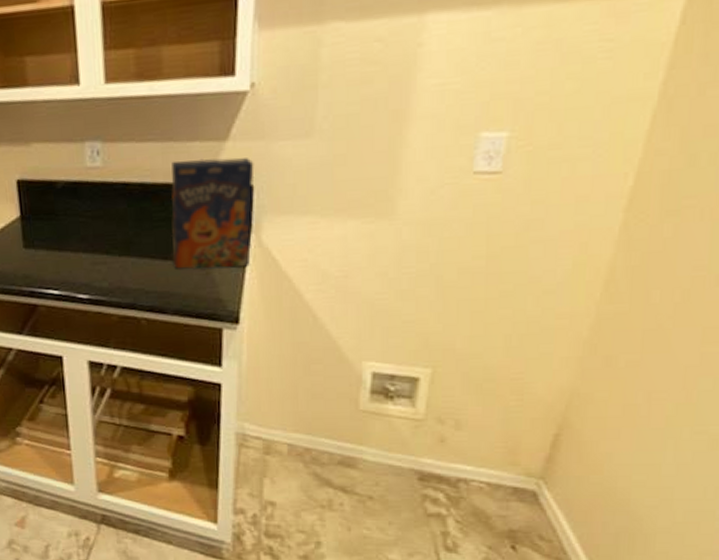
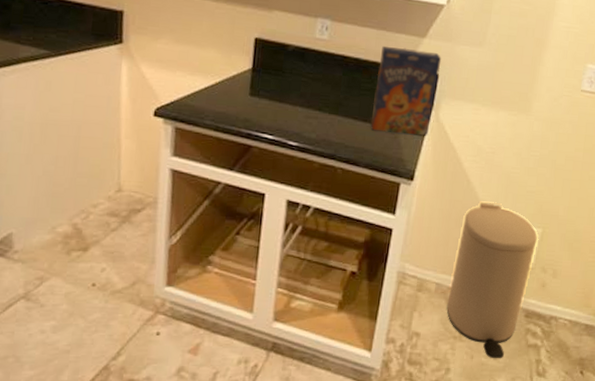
pedal bin: none [306,341,425,531] -> present [447,202,537,359]

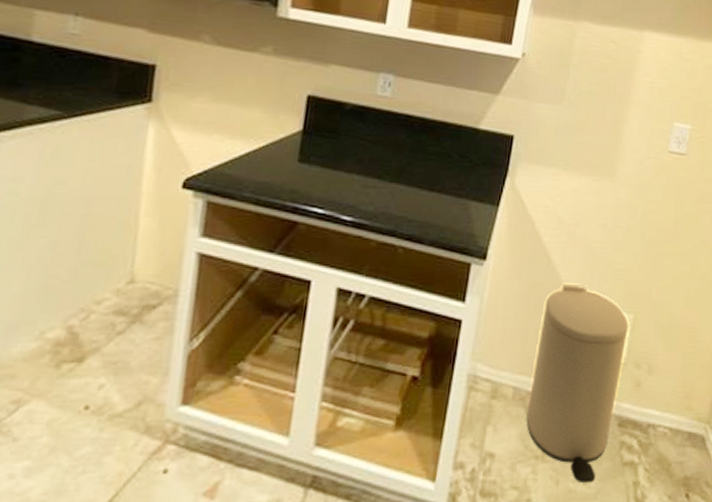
cereal box: present [370,45,442,136] -> none [437,103,517,207]

